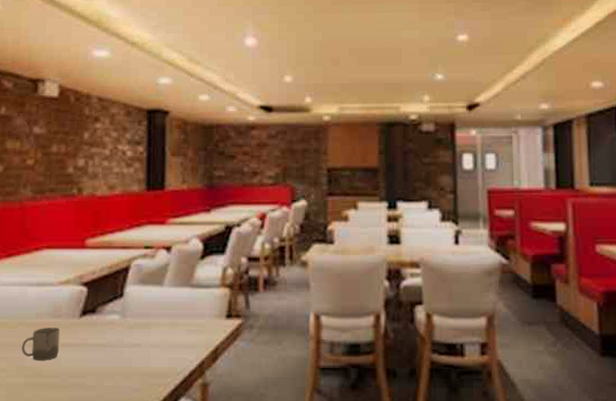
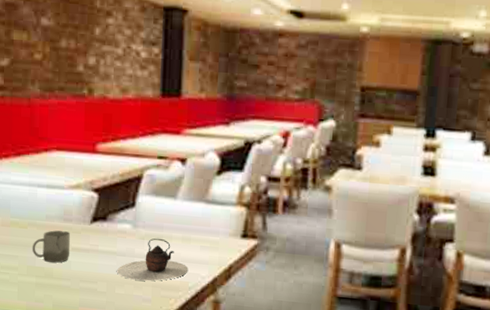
teapot: none [106,326,176,370] -> present [117,238,189,282]

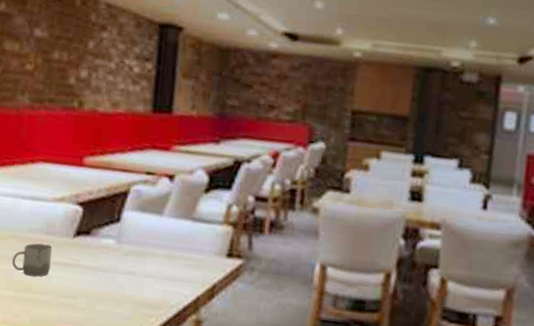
teapot: present [117,238,189,282] -> none [98,254,171,299]

